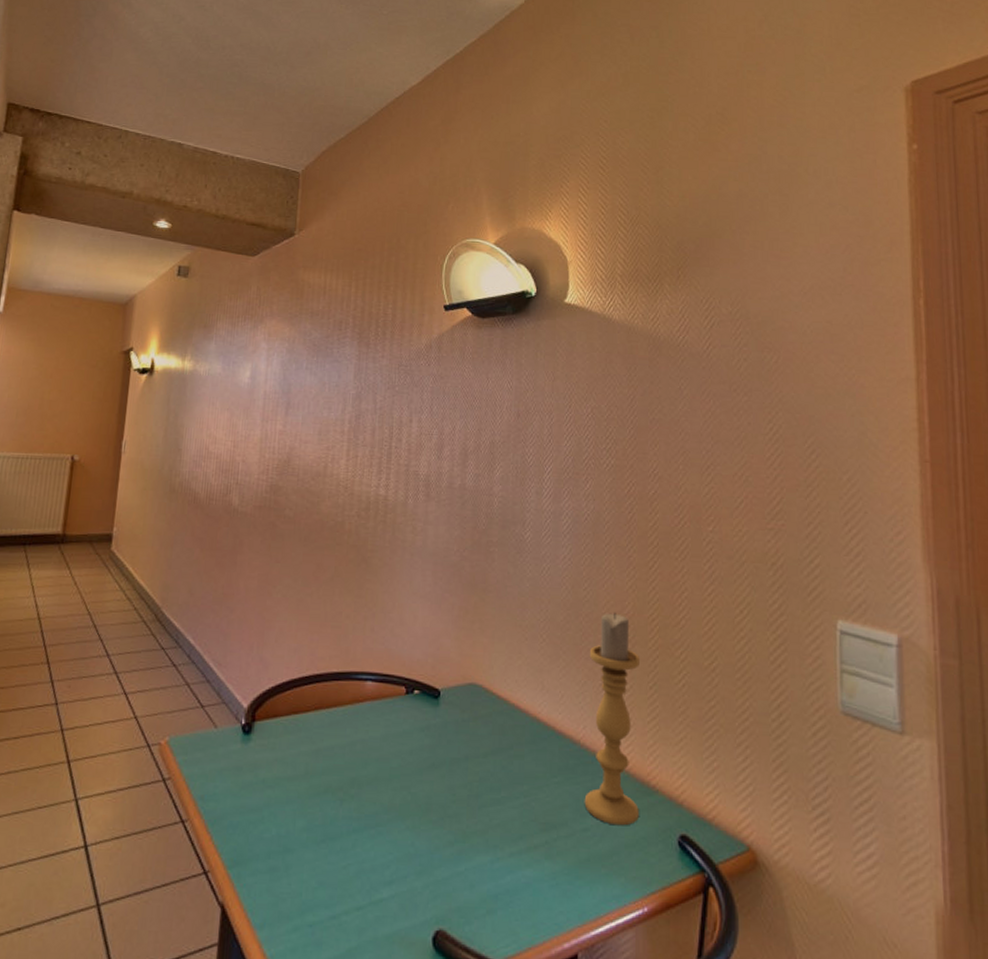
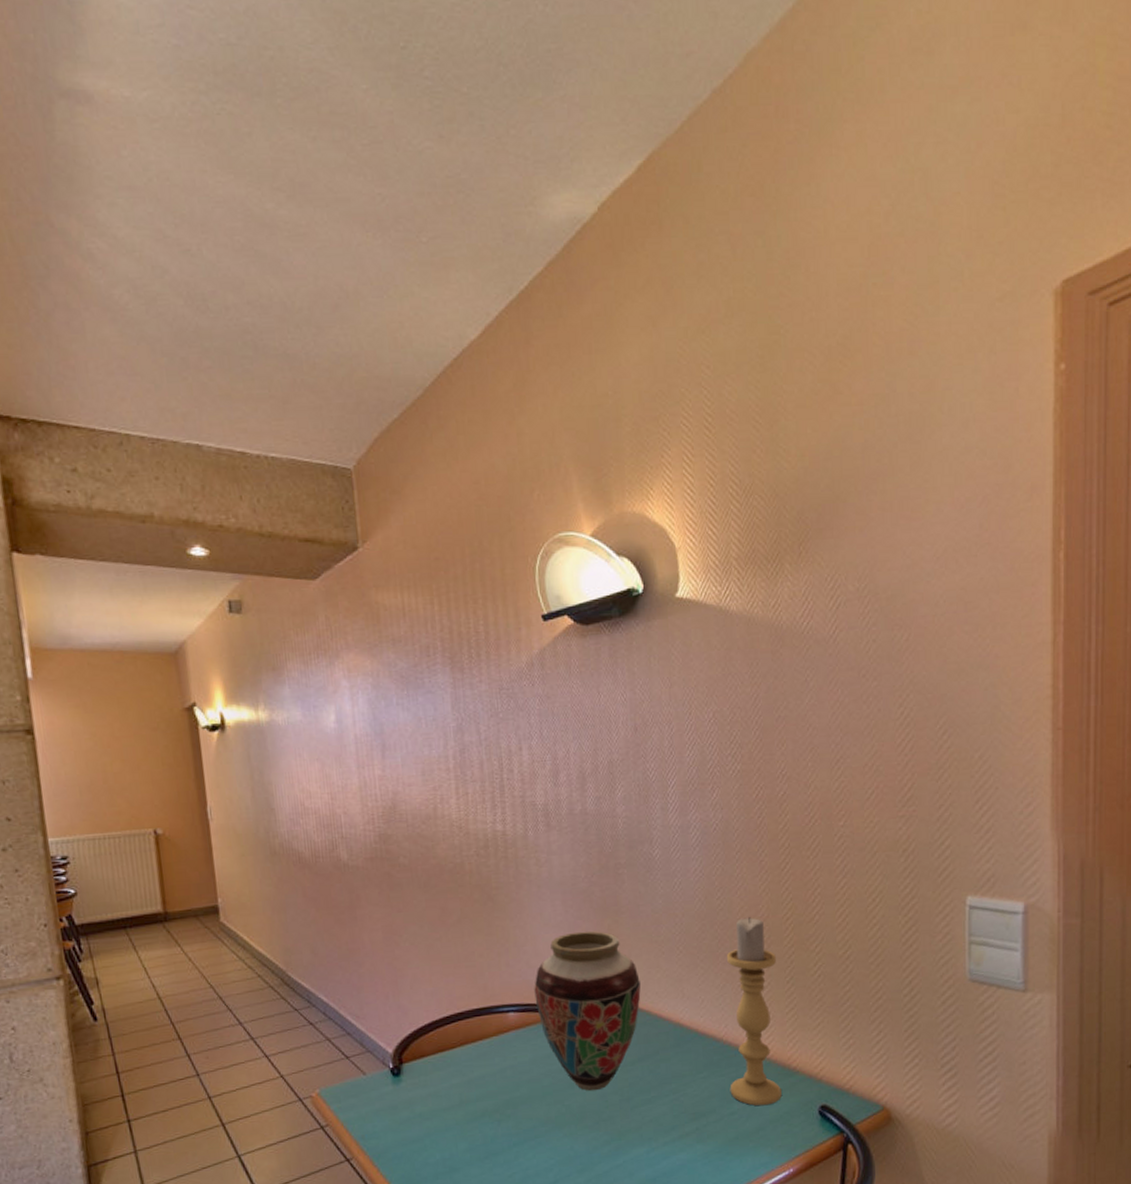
vase: none [394,605,501,781] -> present [534,931,641,1091]

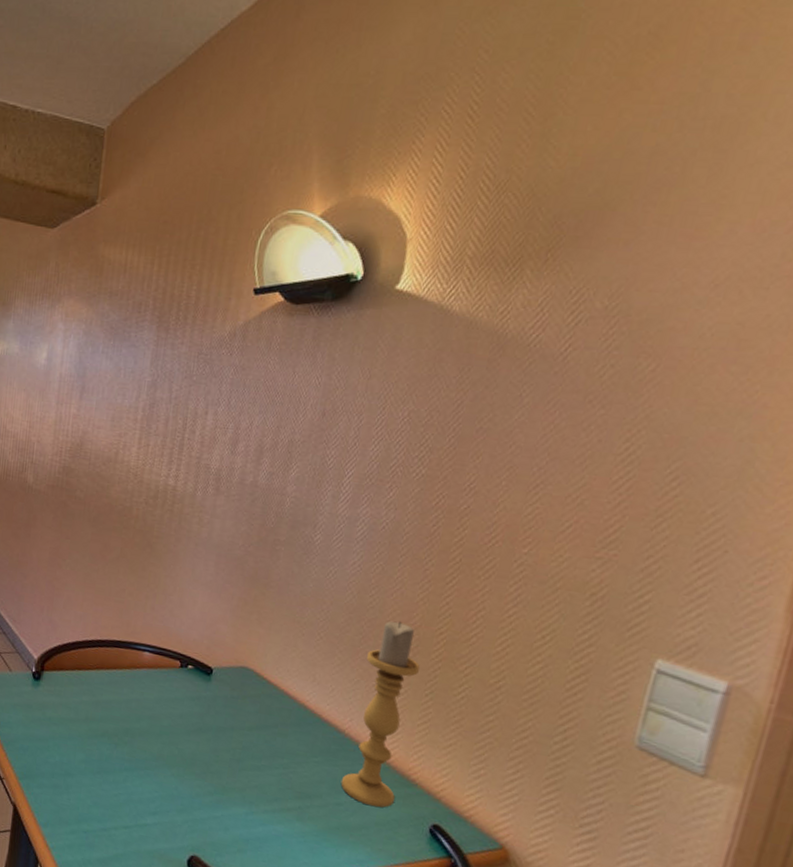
vase: present [534,931,641,1091] -> none [170,593,275,744]

